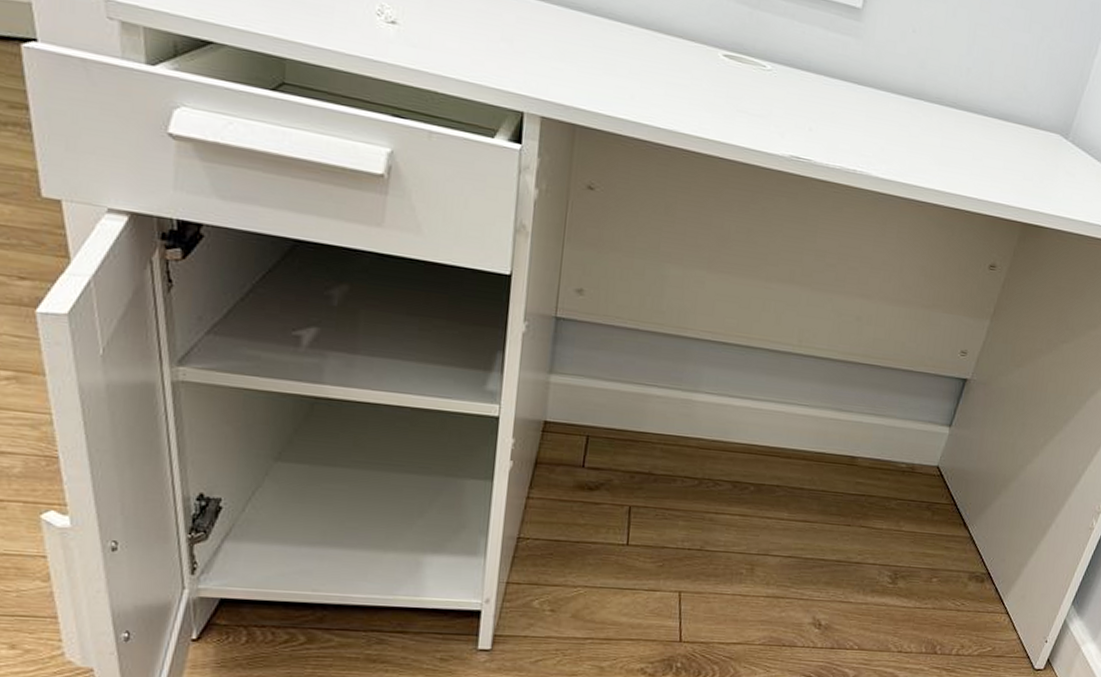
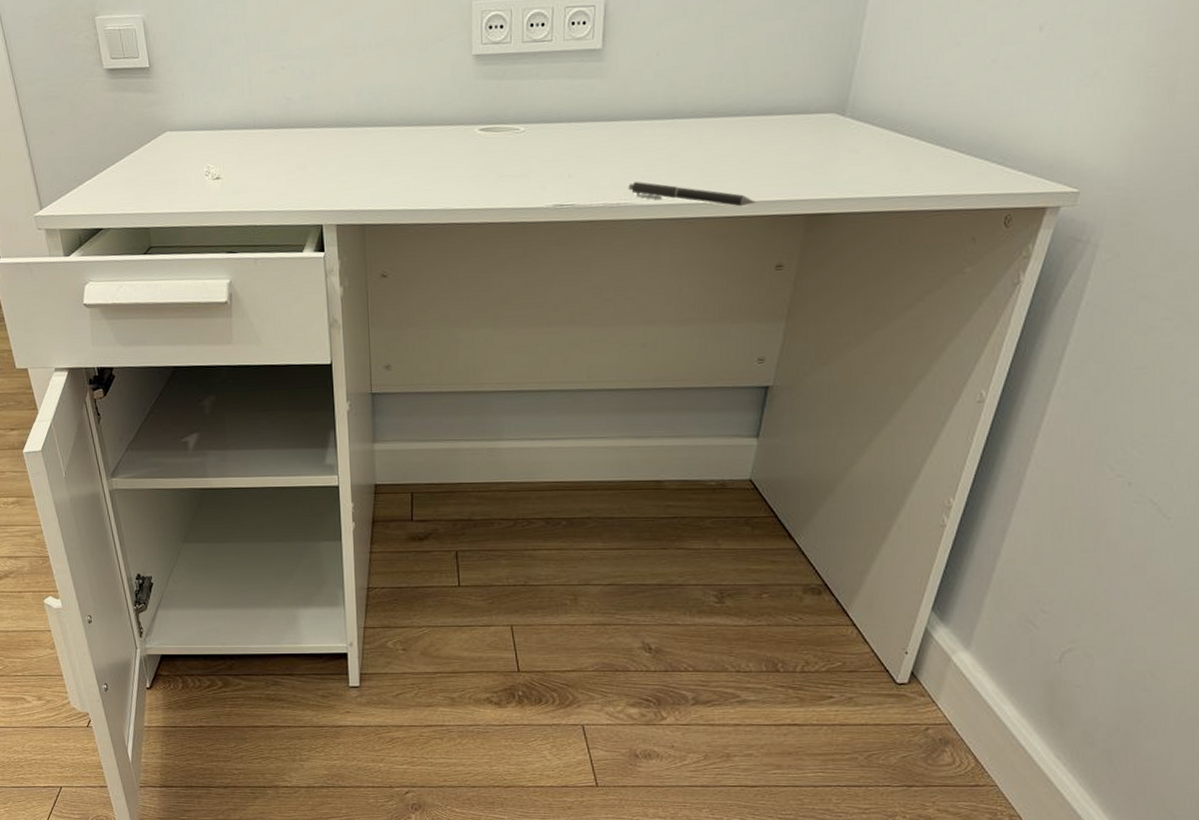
pen: none [866,151,981,202] -> present [628,181,756,207]

